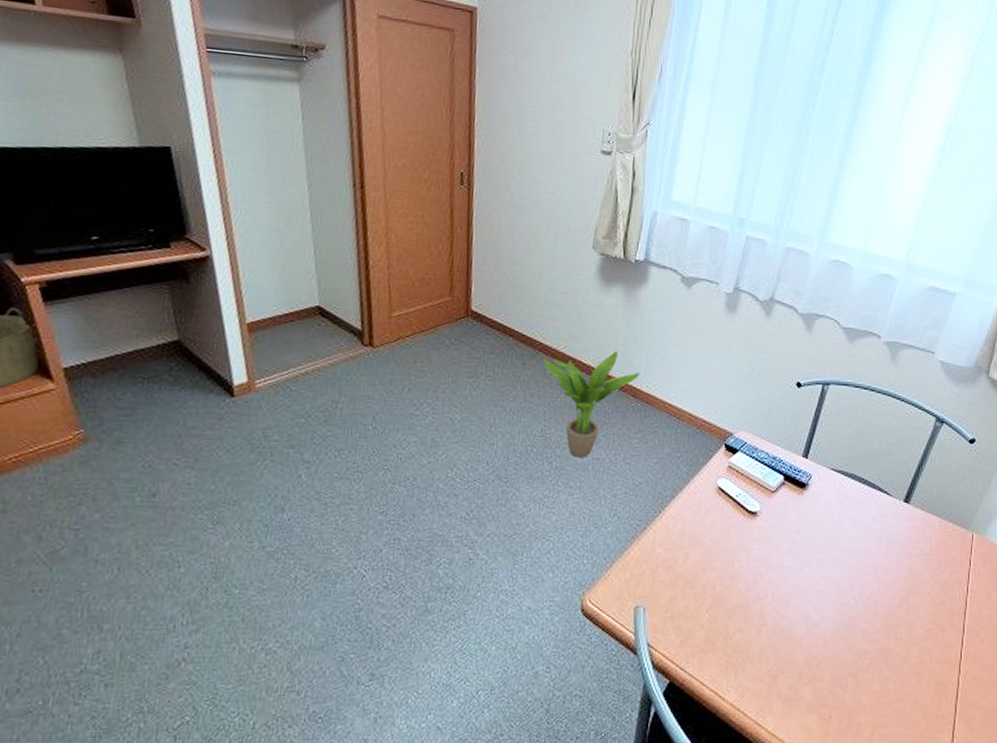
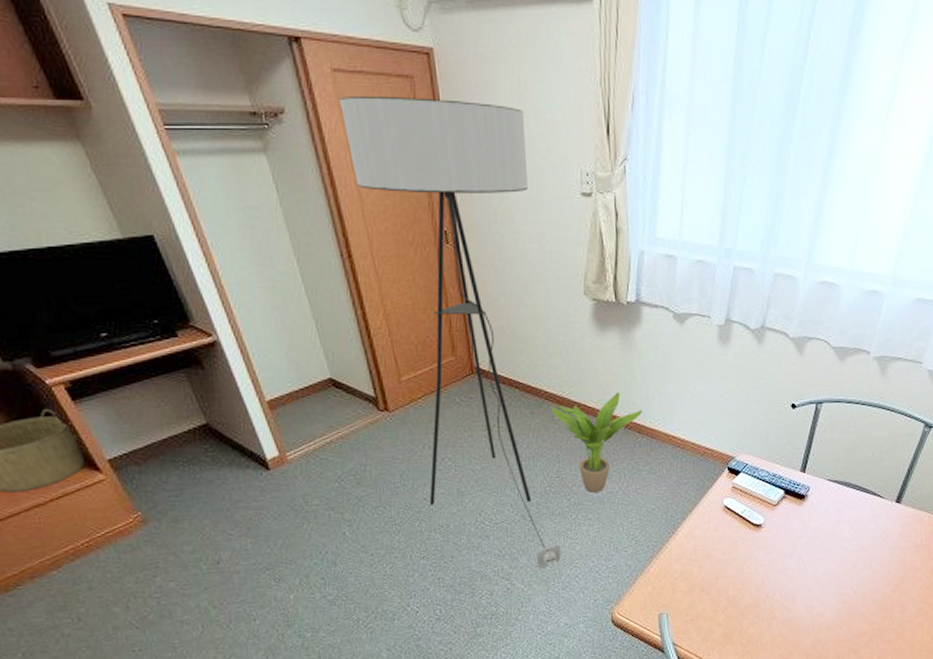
floor lamp: none [379,40,554,538] -> present [340,97,560,568]

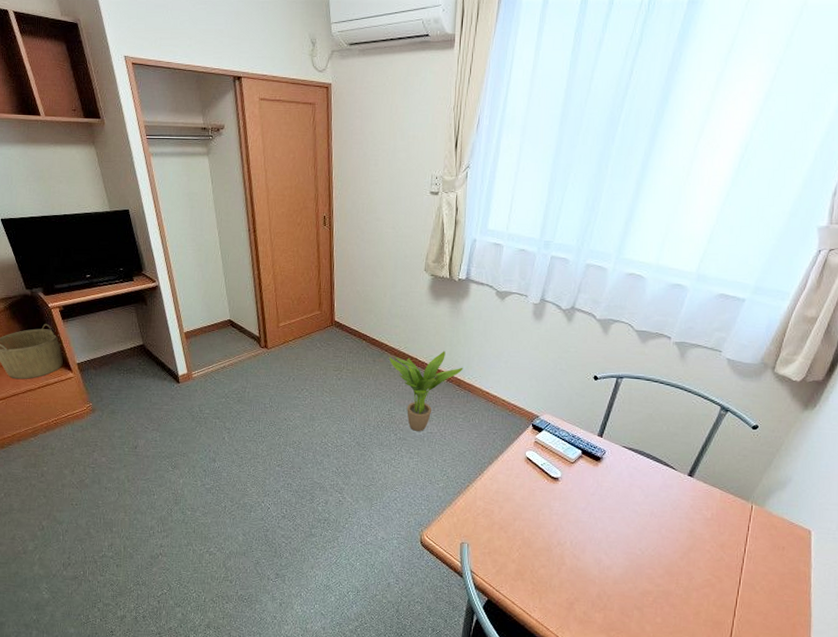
floor lamp: present [340,97,560,568] -> none [262,118,392,488]

